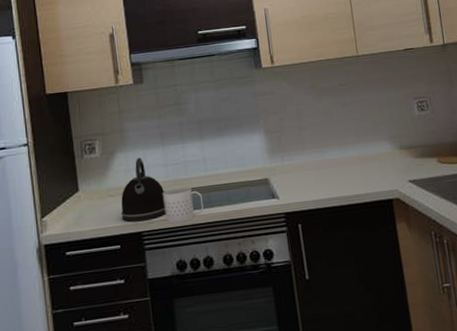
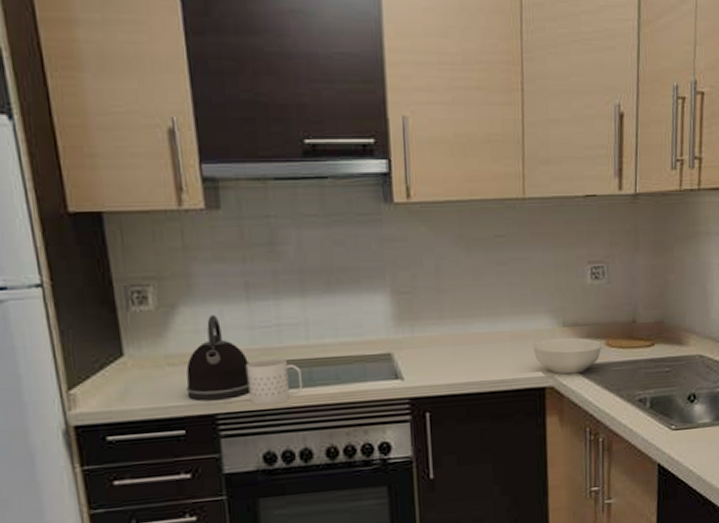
bowl: none [377,157,435,188] -> present [532,337,602,375]

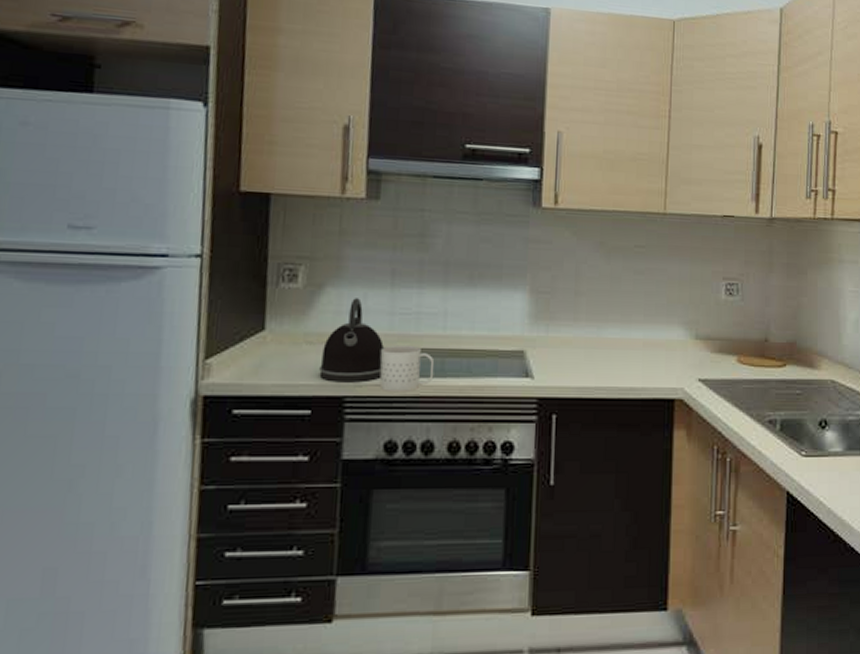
bowl: present [532,337,602,375] -> none [664,350,734,388]

